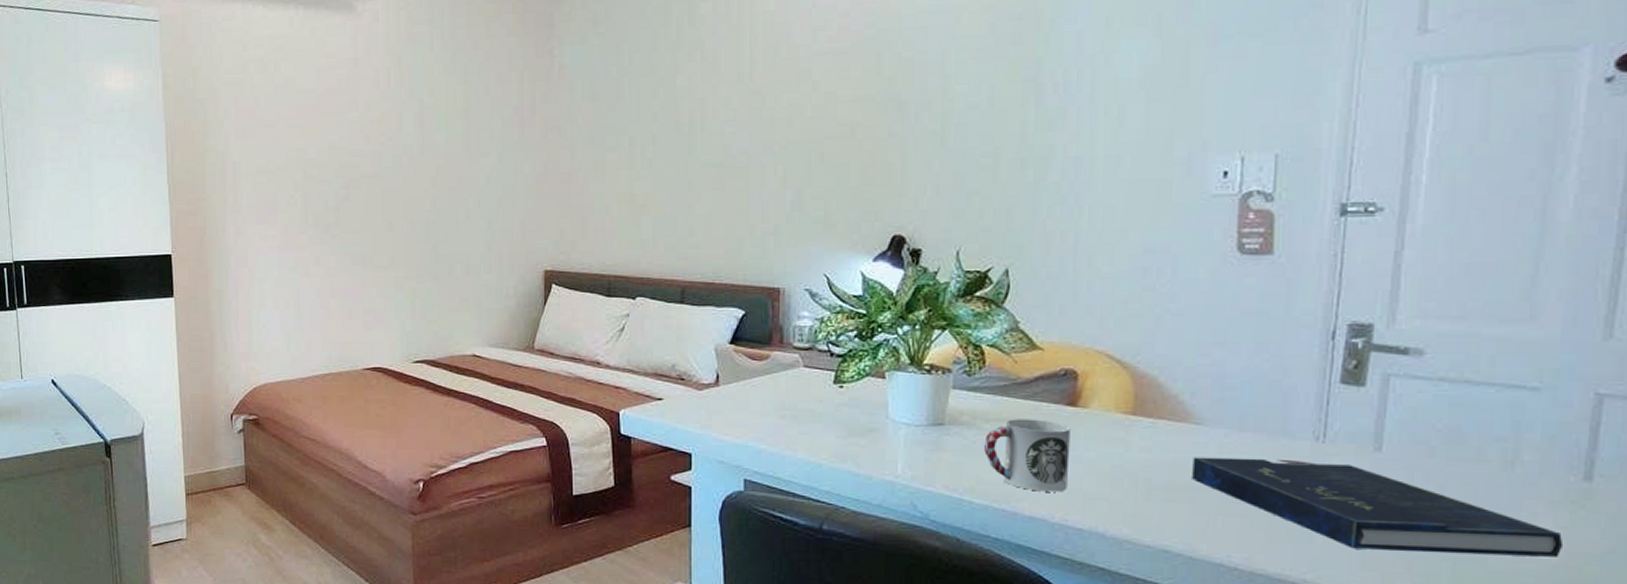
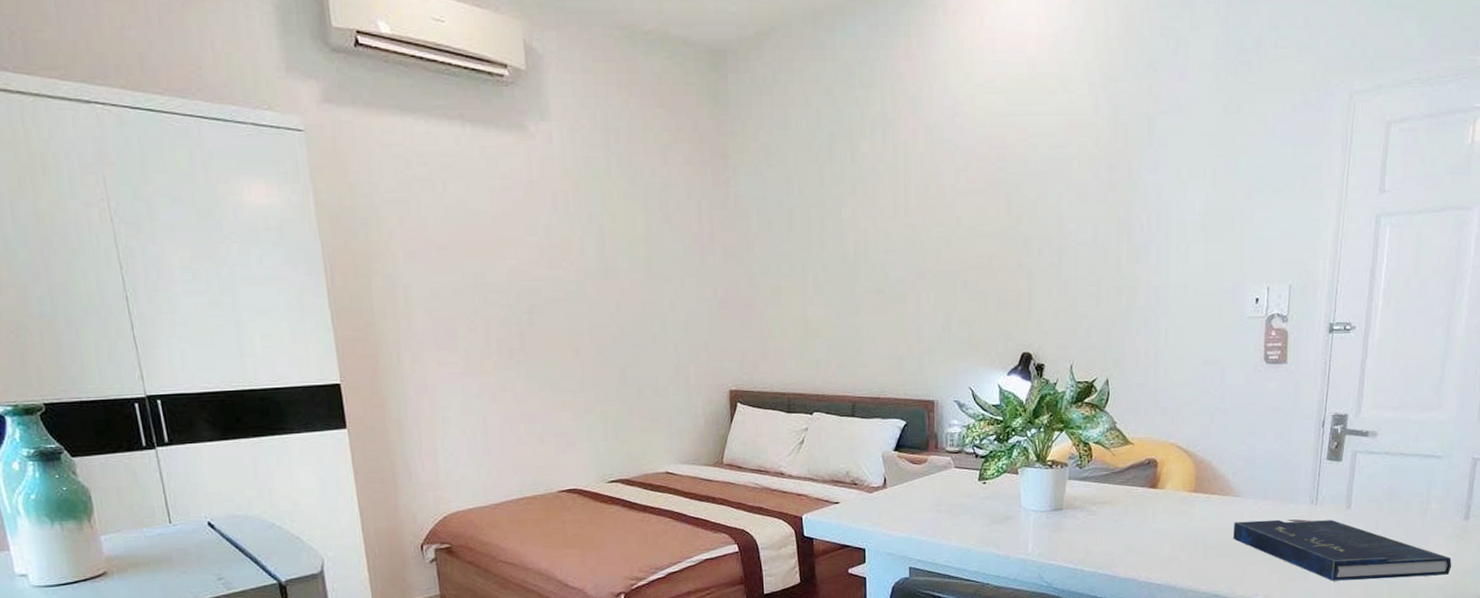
cup: present [984,419,1070,492] -> none [1092,500,1152,558]

